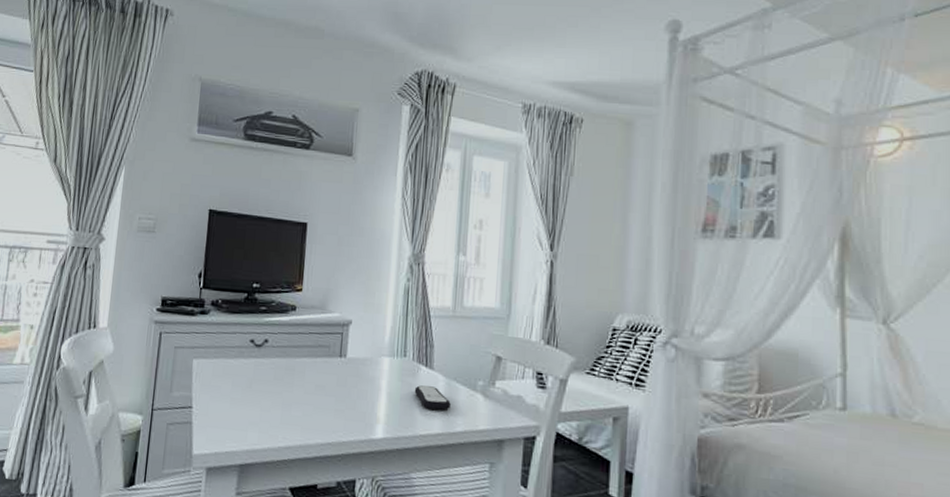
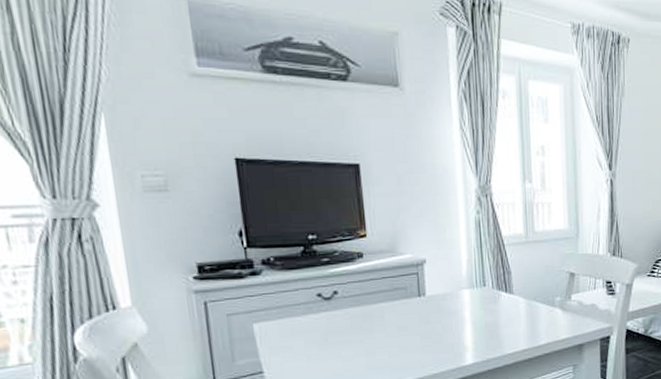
remote control: present [414,385,451,410] -> none [497,309,533,330]

